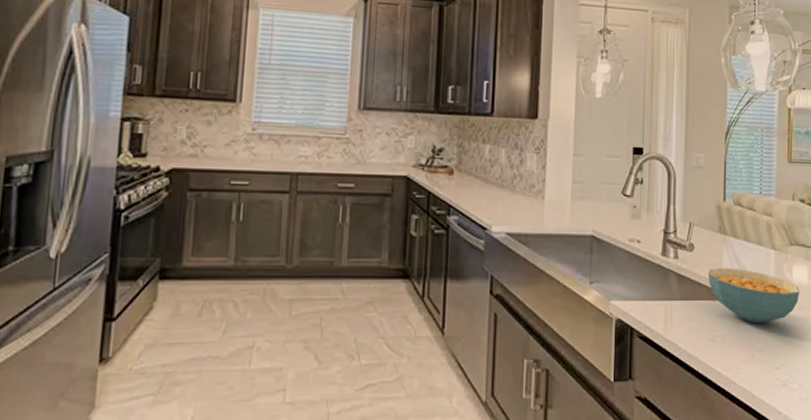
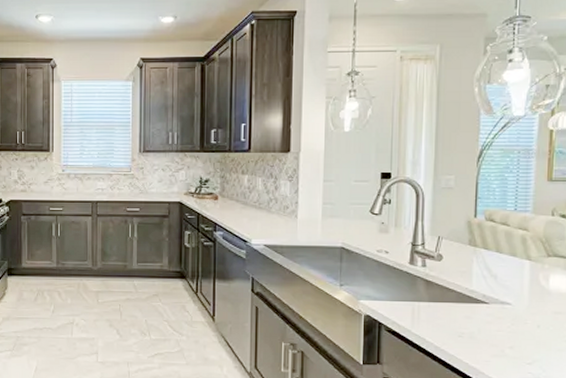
cereal bowl: present [707,267,799,324] -> none [456,275,557,325]

